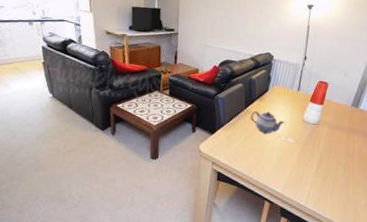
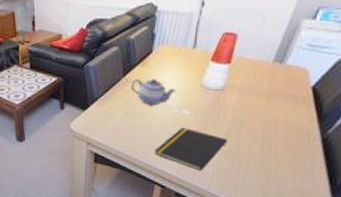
notepad: none [265,153,320,189] -> present [154,127,227,171]

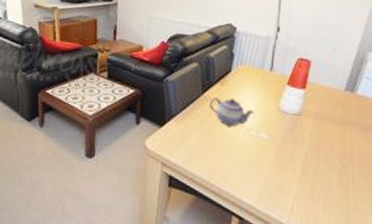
notepad: present [154,127,227,171] -> none [231,152,305,202]

